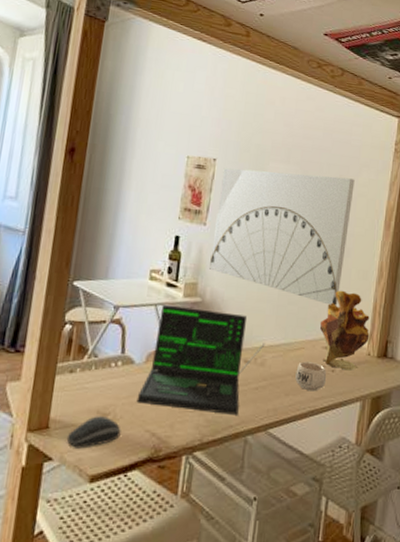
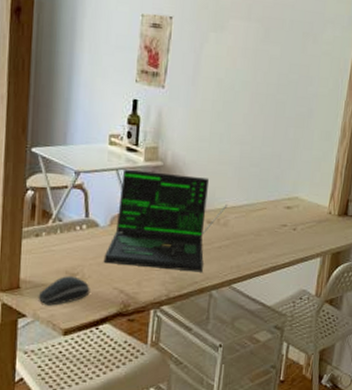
wall art: present [210,168,355,306] -> none [170,26,319,167]
mug: present [295,361,327,392] -> none [258,221,289,249]
vase: present [319,290,370,371] -> none [281,151,331,229]

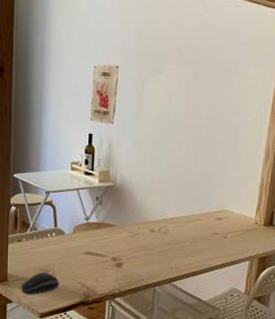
laptop: present [103,168,228,272] -> none [69,189,167,272]

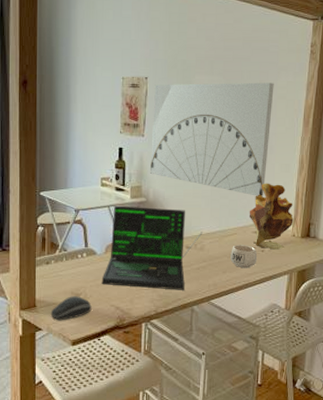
laptop: none [69,189,167,272] -> present [101,205,203,290]
wall art: none [118,72,243,184] -> present [150,82,274,196]
mug: none [193,230,220,253] -> present [230,245,258,269]
vase: none [213,171,257,237] -> present [249,183,294,250]

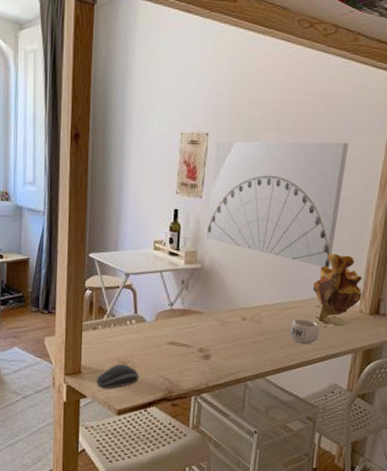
laptop: present [101,205,203,290] -> none [150,271,261,364]

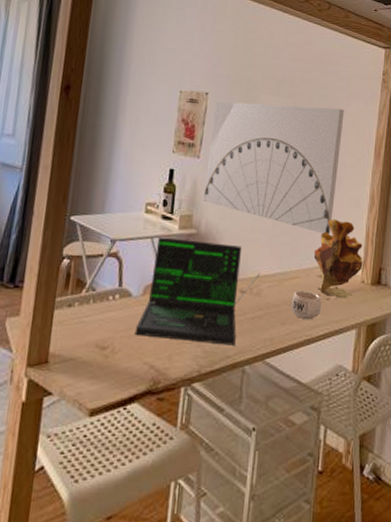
computer mouse: present [96,364,139,389] -> none [66,349,120,382]
laptop: none [150,271,261,364] -> present [134,236,260,346]

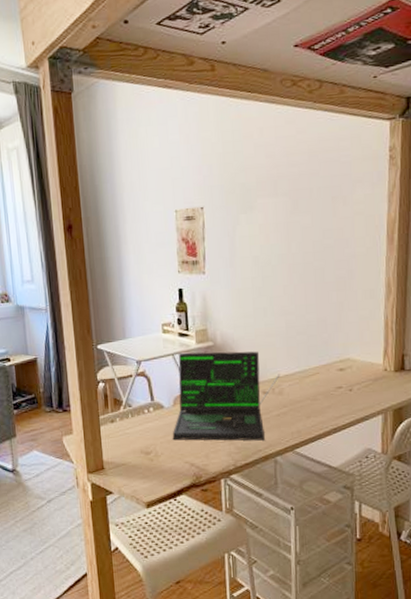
wall art: present [204,101,344,234] -> none [212,198,350,329]
mug: present [291,290,322,320] -> none [314,385,345,412]
vase: present [313,219,363,298] -> none [331,312,384,388]

